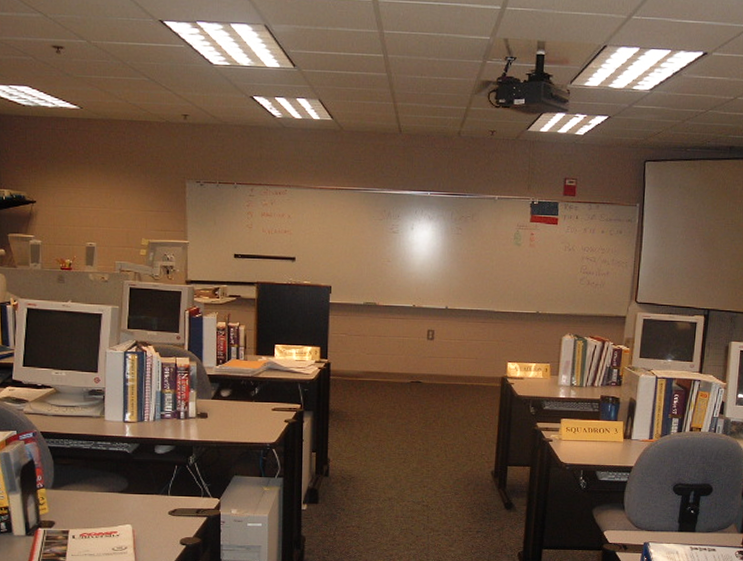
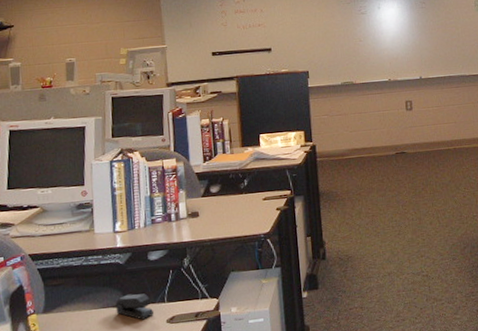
stapler: none [121,482,157,509] -> present [115,293,155,320]

